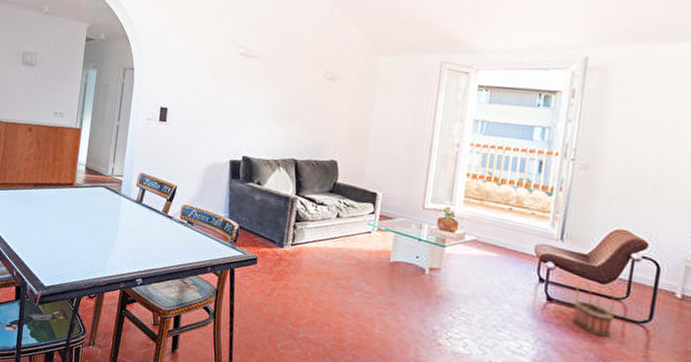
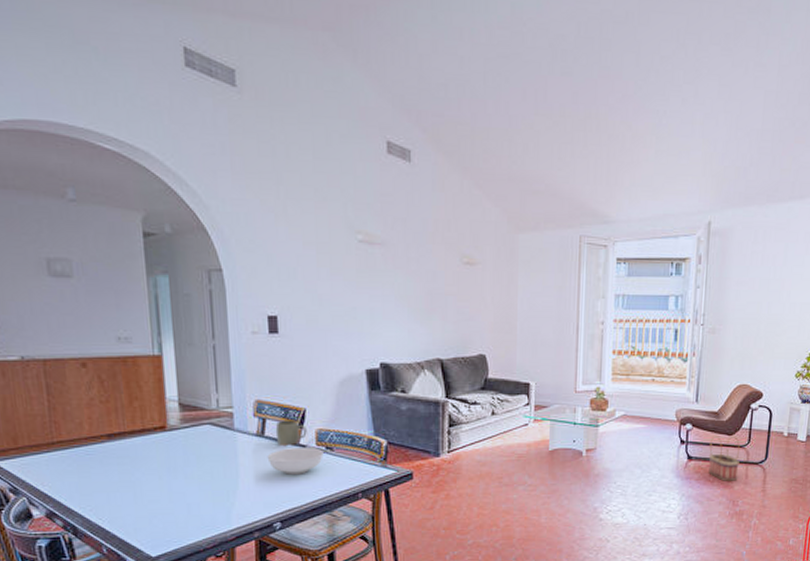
bowl: none [141,216,185,241] -> present [267,448,324,475]
mug: none [150,192,175,215] -> present [275,420,307,445]

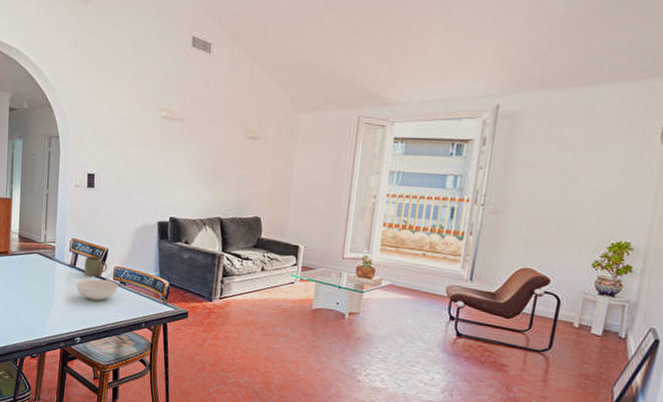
basket: present [708,436,741,481] -> none [479,316,520,366]

